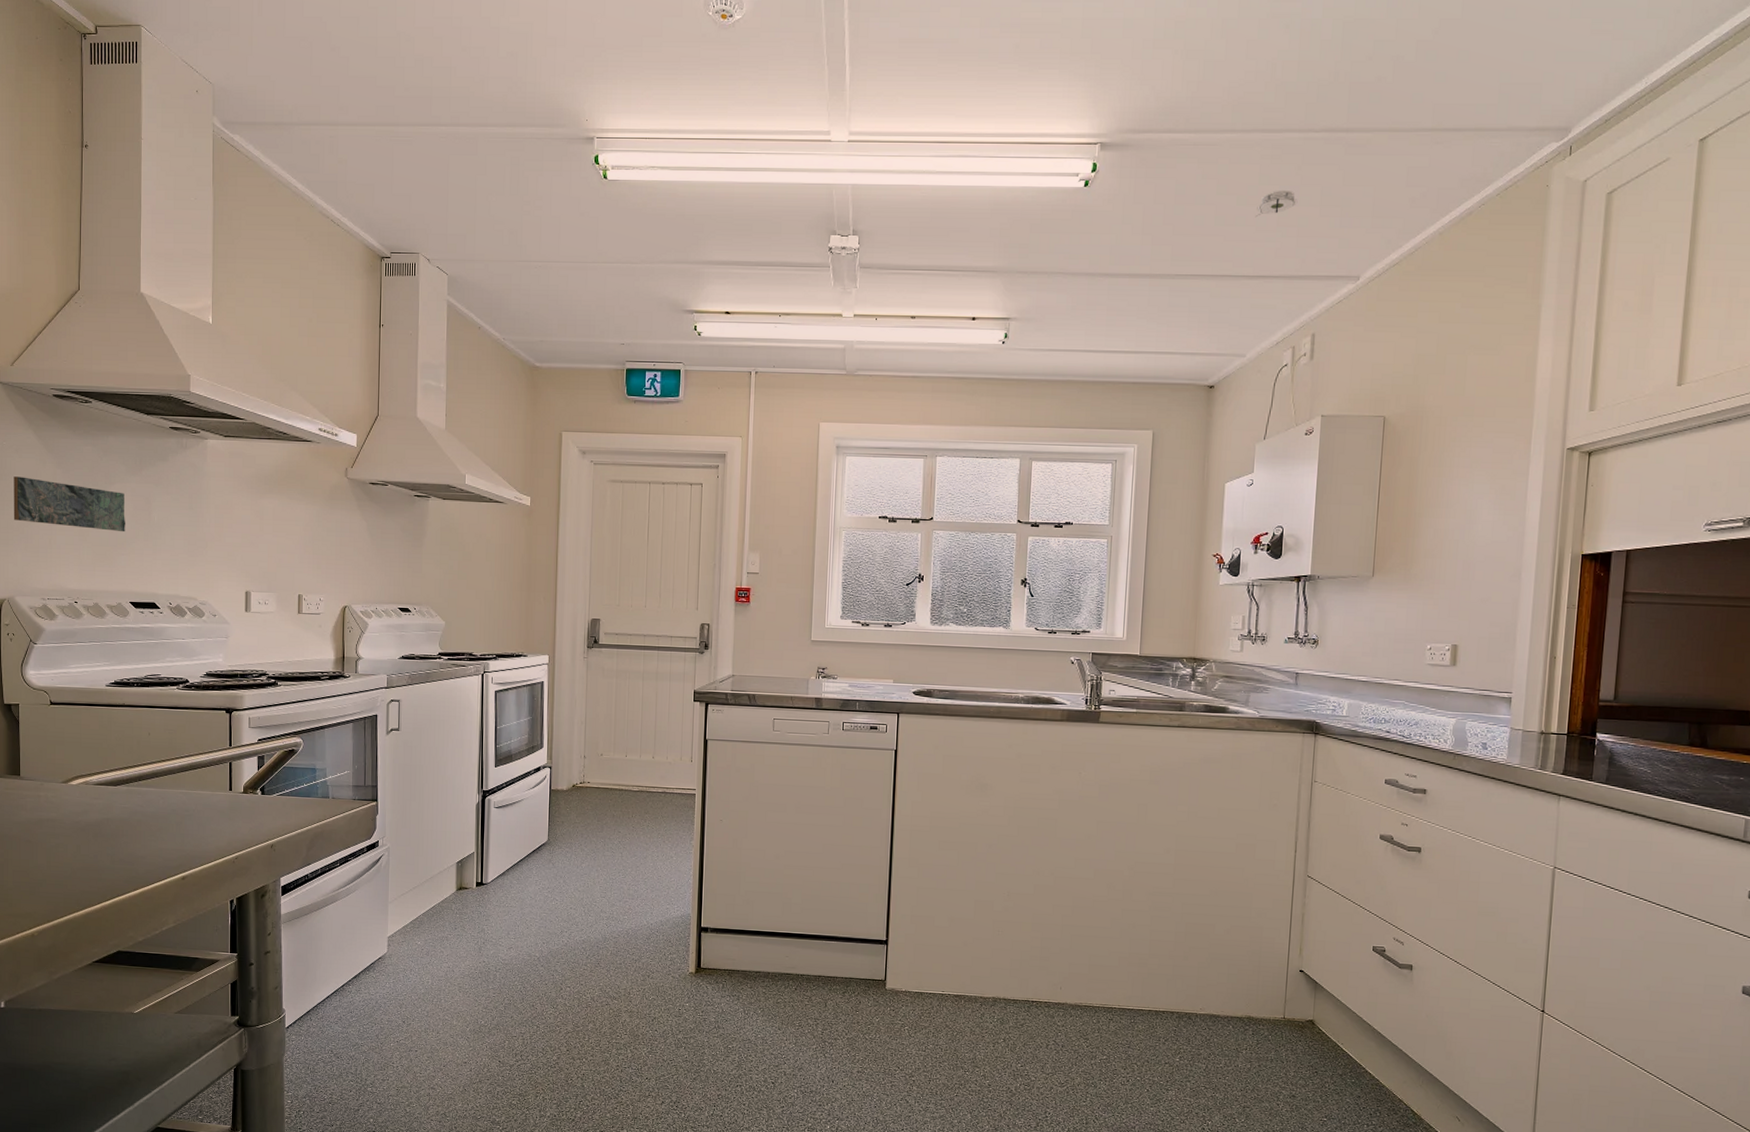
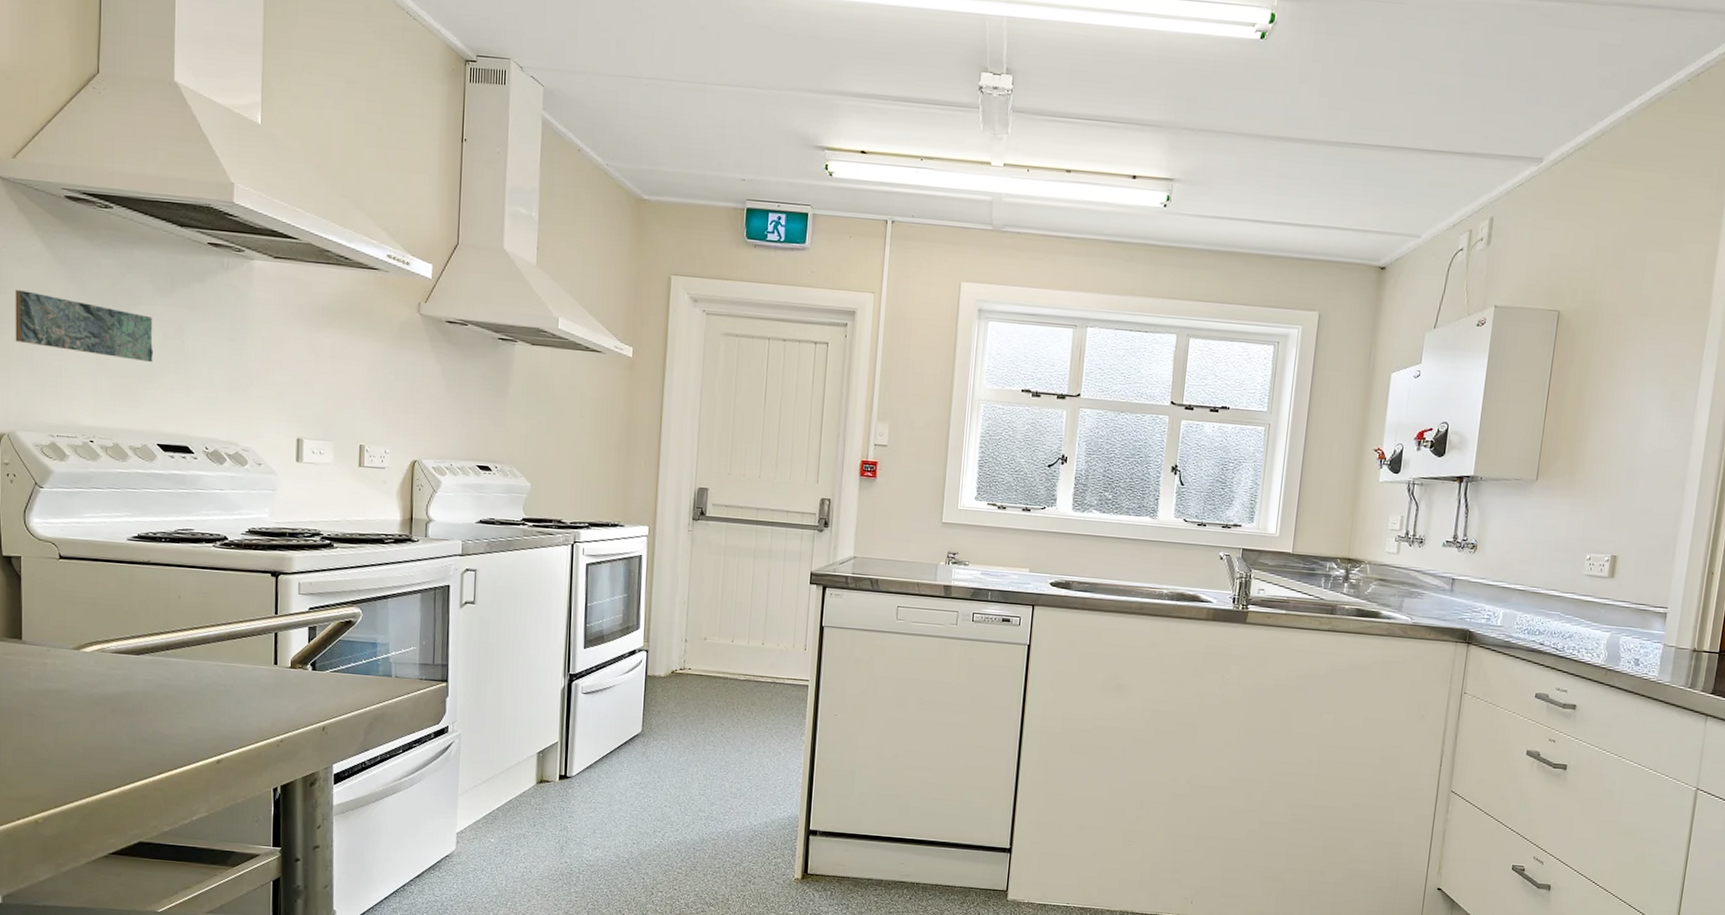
smoke detector: present [1255,190,1298,218] -> none [1439,58,1485,87]

